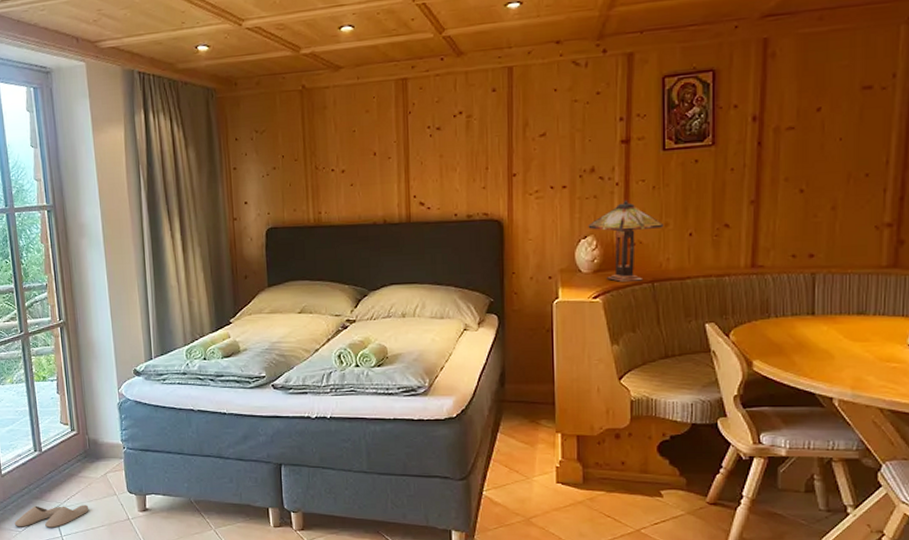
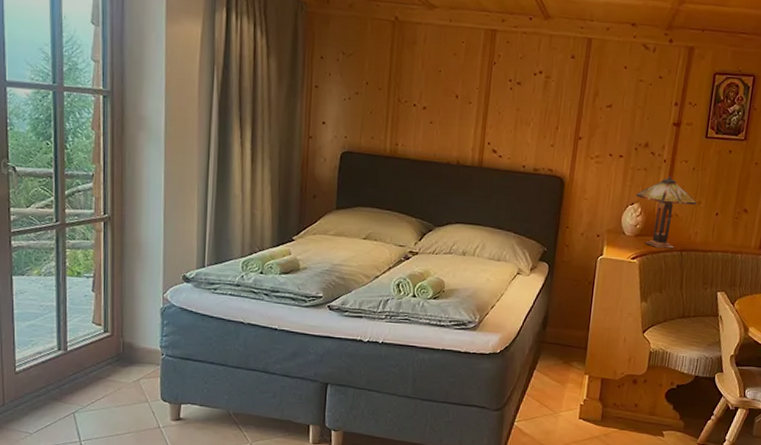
slippers: present [14,505,89,528] -> none [25,407,115,432]

